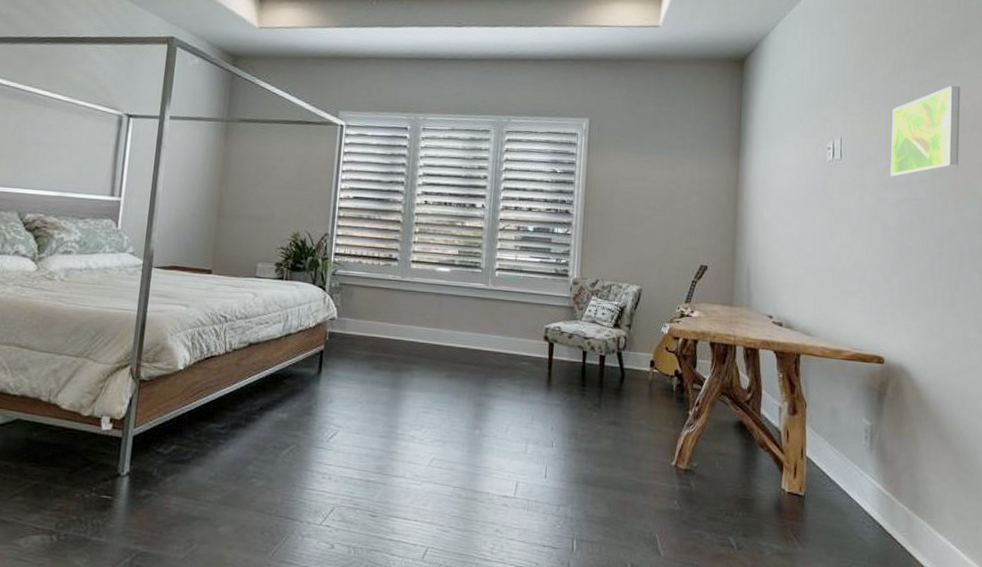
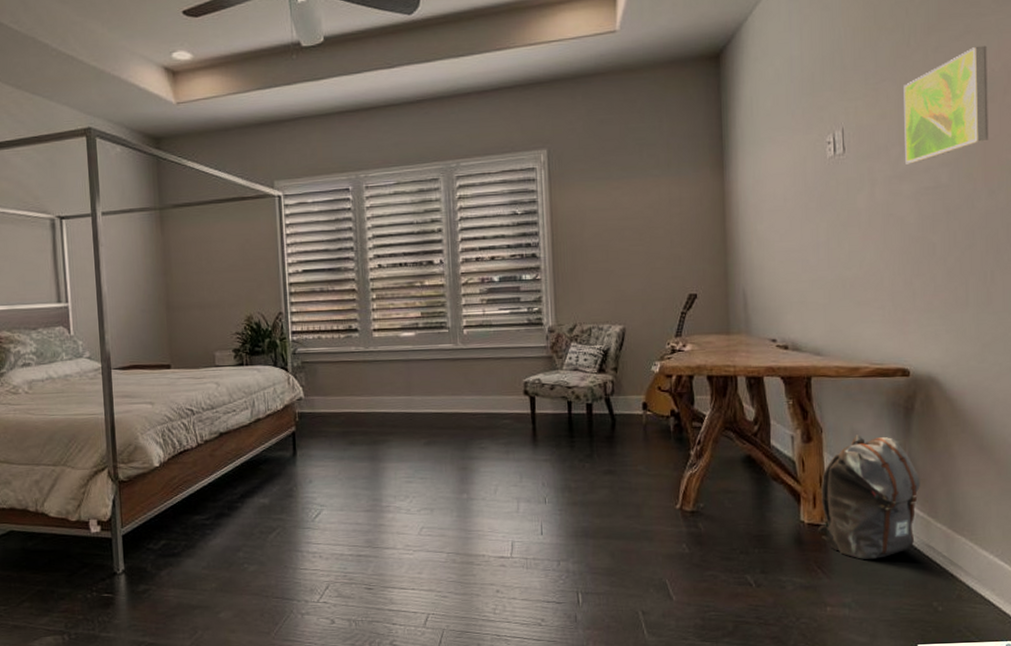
backpack: none [797,412,888,533] -> present [819,435,920,560]

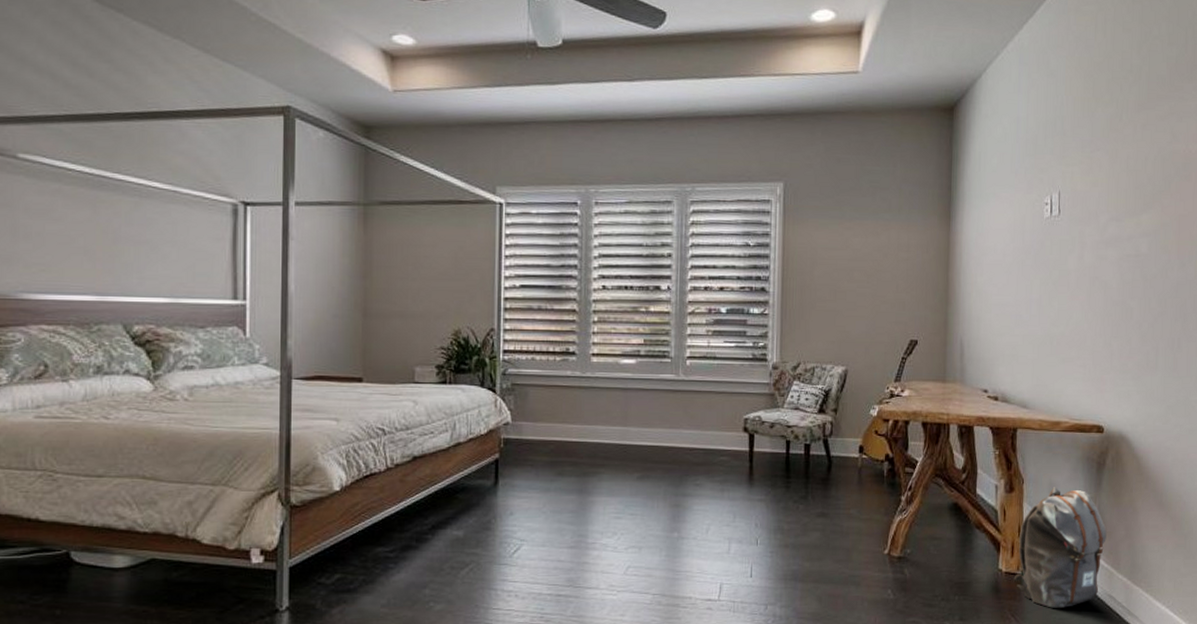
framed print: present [903,45,989,165] -> none [1112,127,1186,232]

